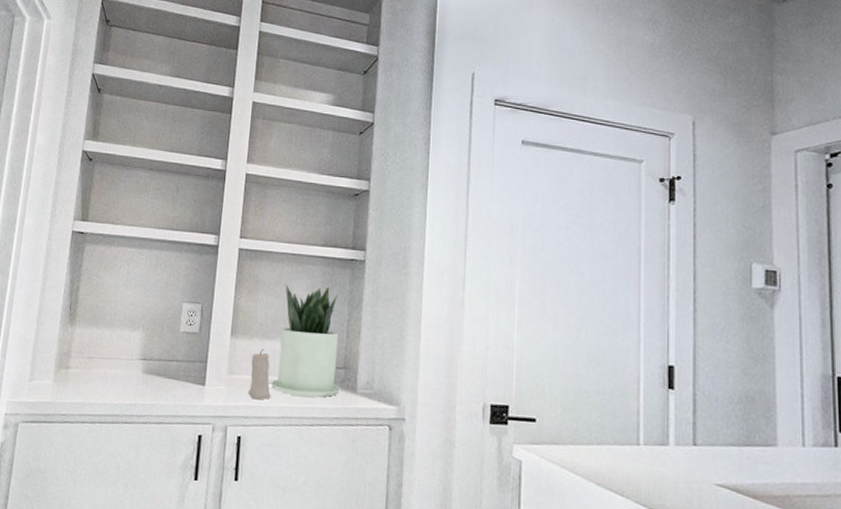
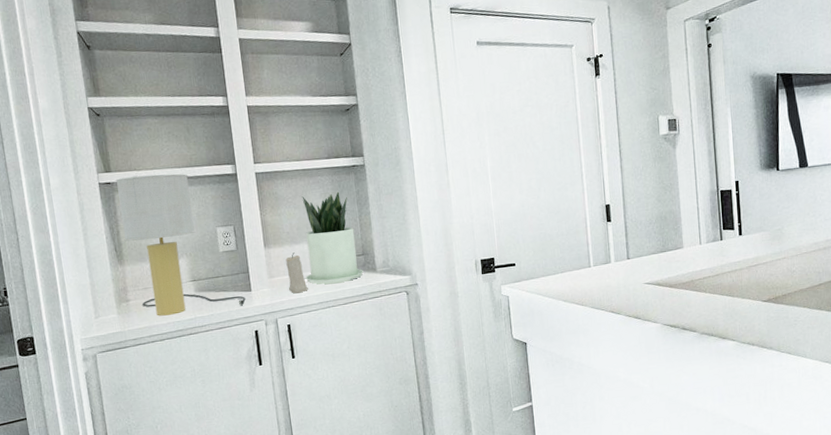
table lamp: none [82,229,196,400] -> present [115,174,246,316]

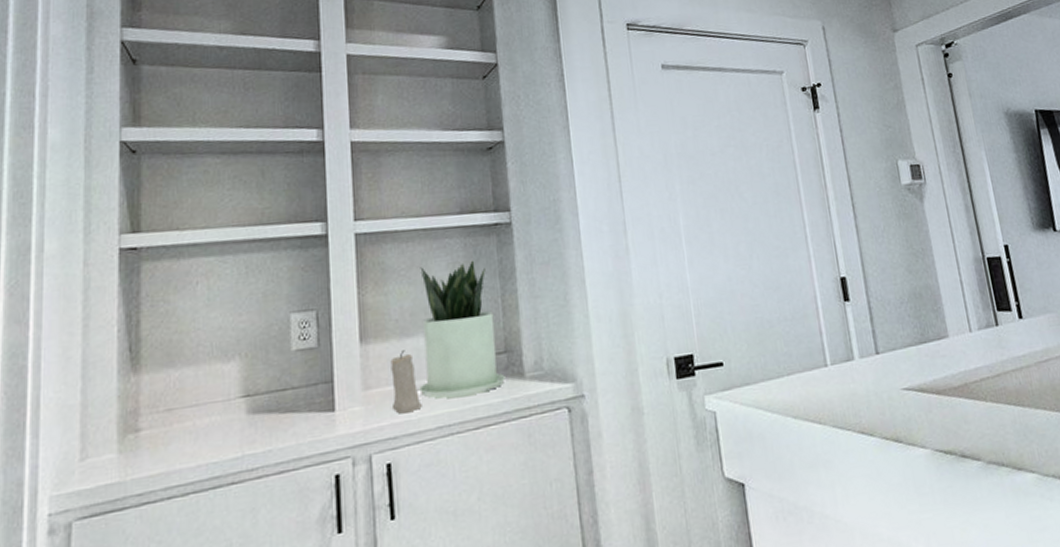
table lamp: present [115,174,246,316] -> none [145,235,325,455]

